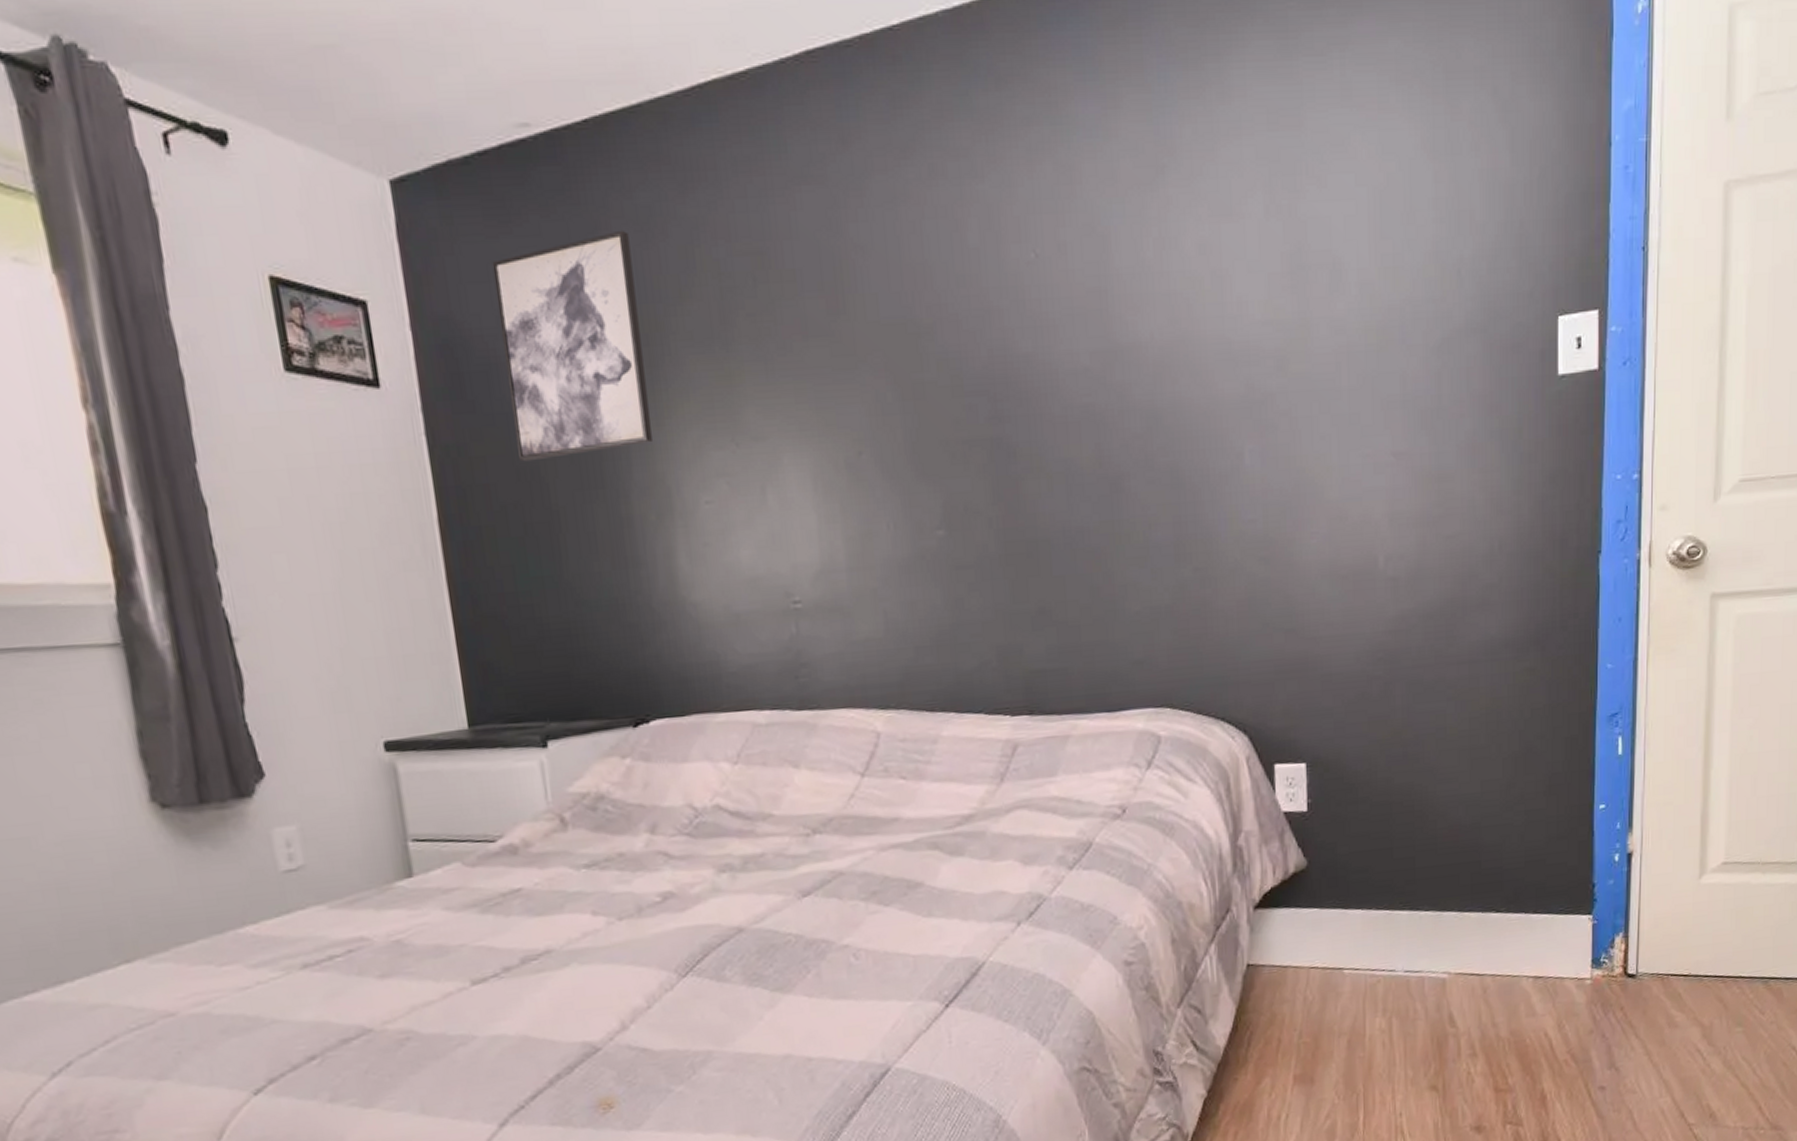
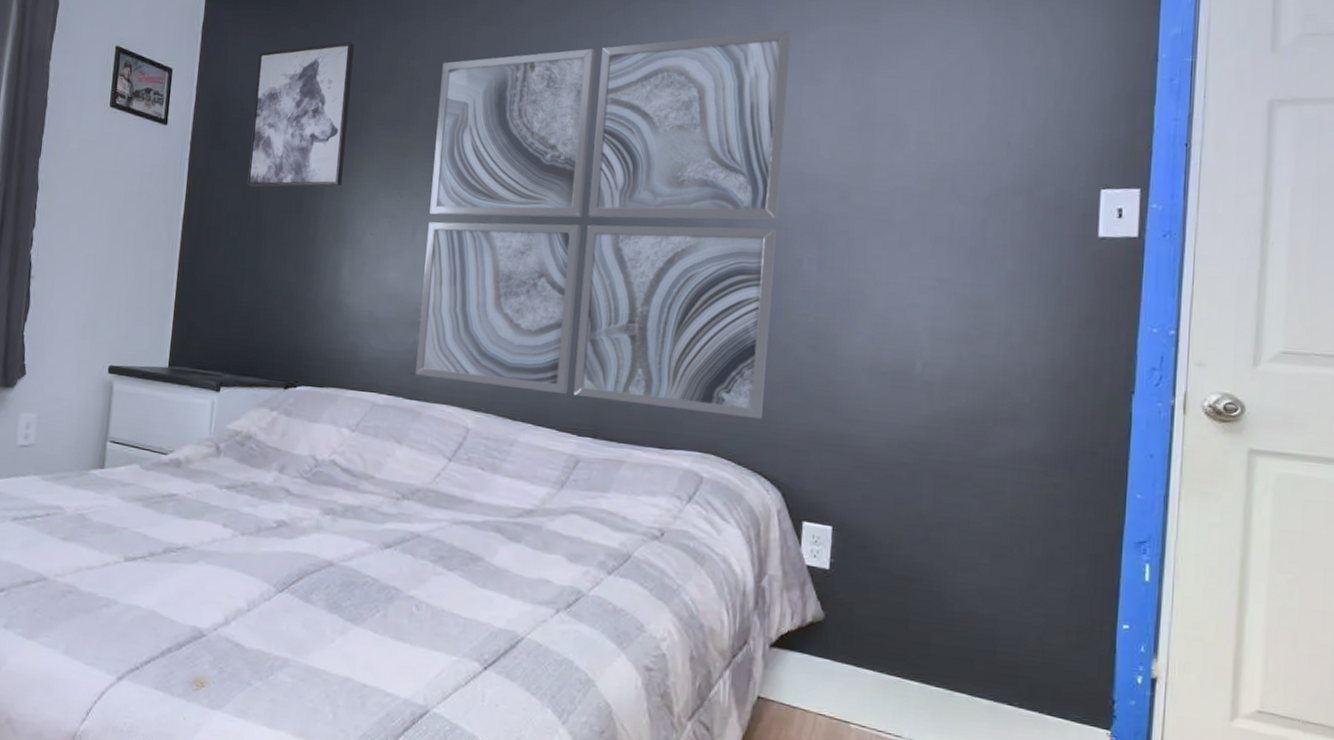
wall art: none [758,149,1218,679] -> present [415,29,792,420]

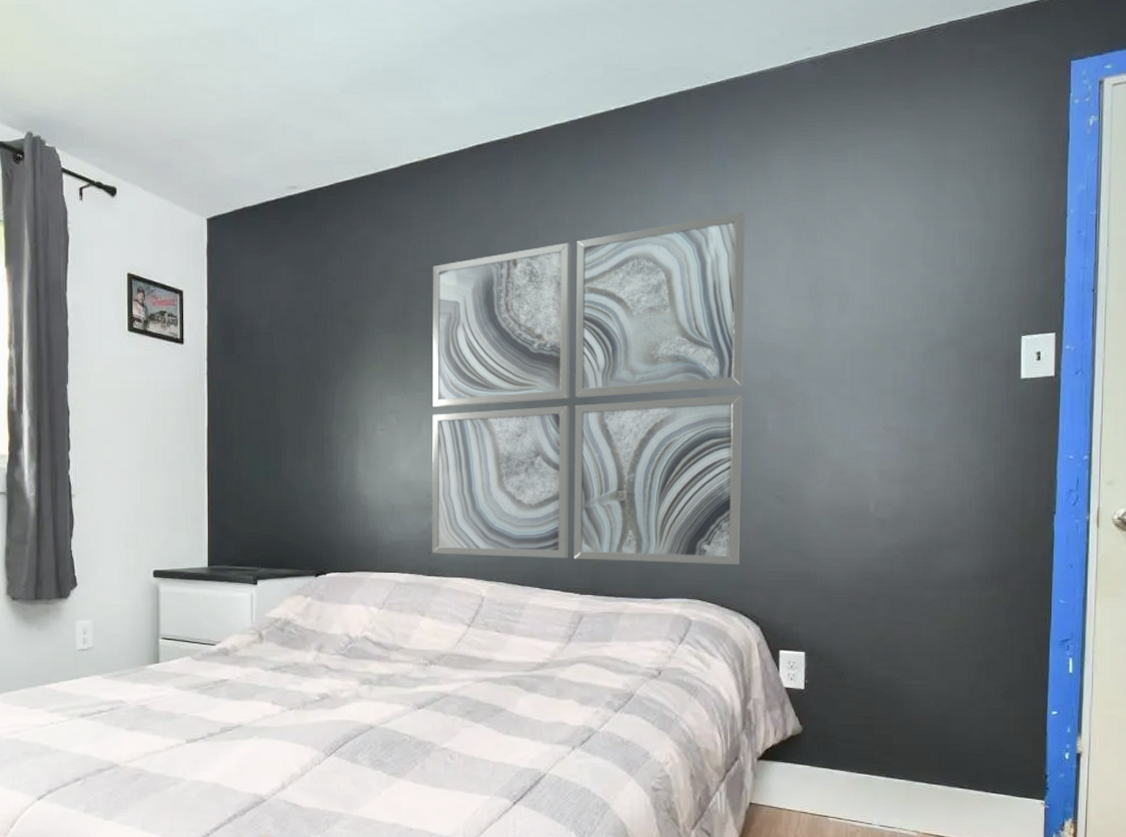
wall art: present [246,42,354,187] -> none [262,253,350,396]

